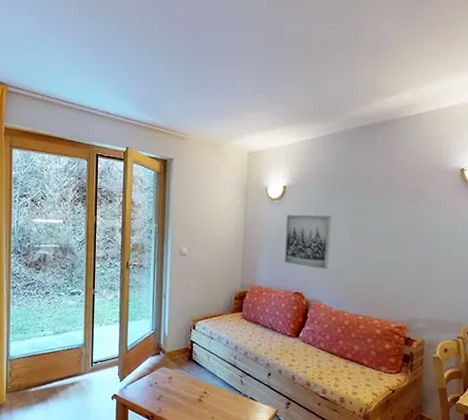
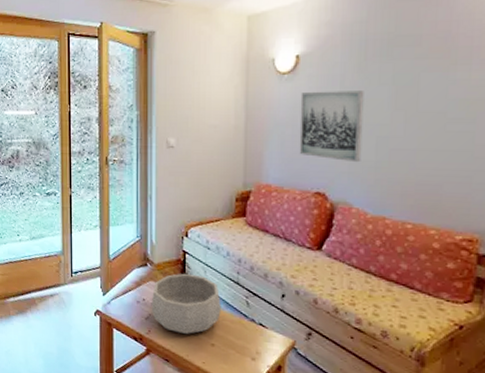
decorative bowl: none [162,359,221,411] -> present [151,273,221,335]

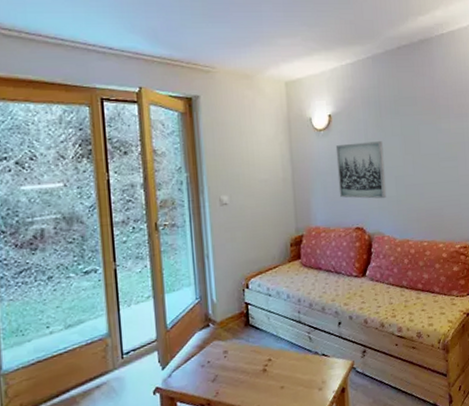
decorative bowl: present [151,273,221,335] -> none [216,323,287,387]

